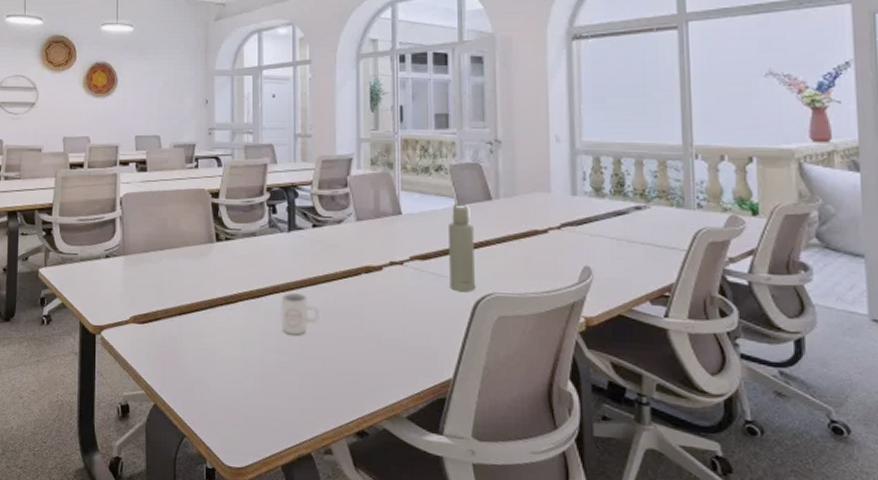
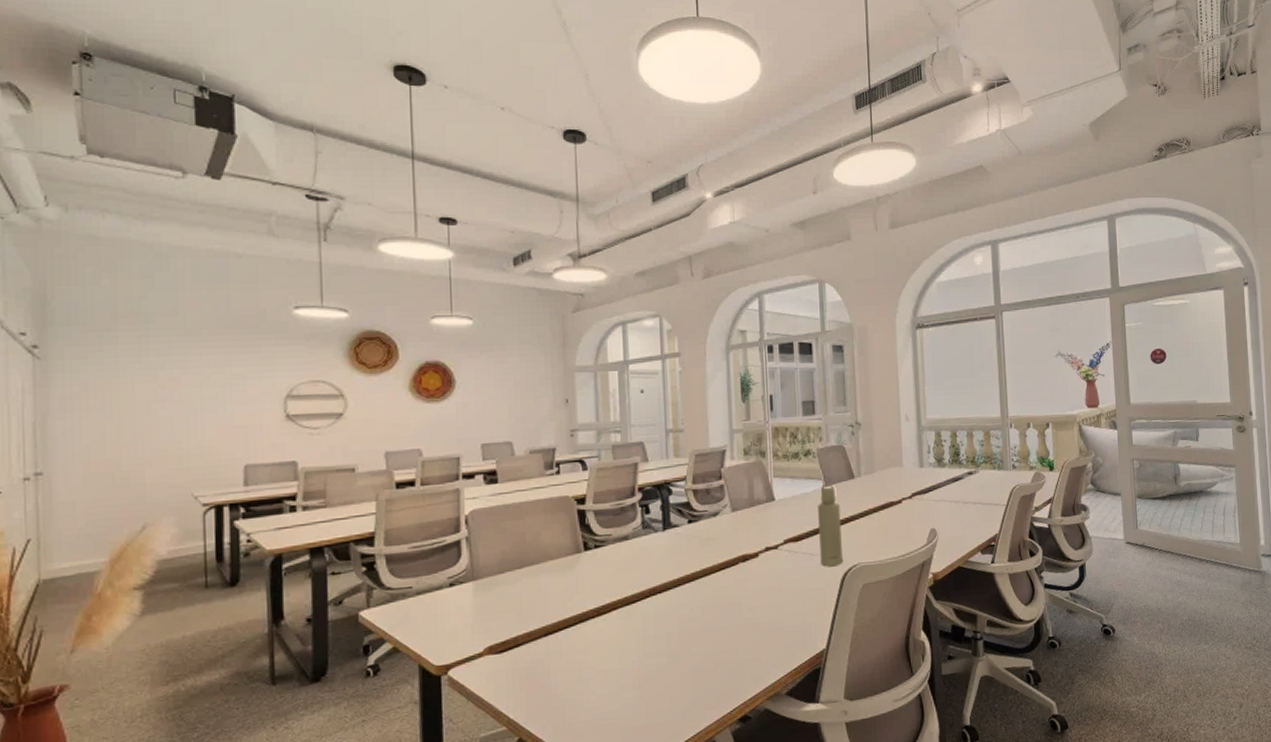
mug: present [281,293,319,335] -> none [658,591,699,636]

